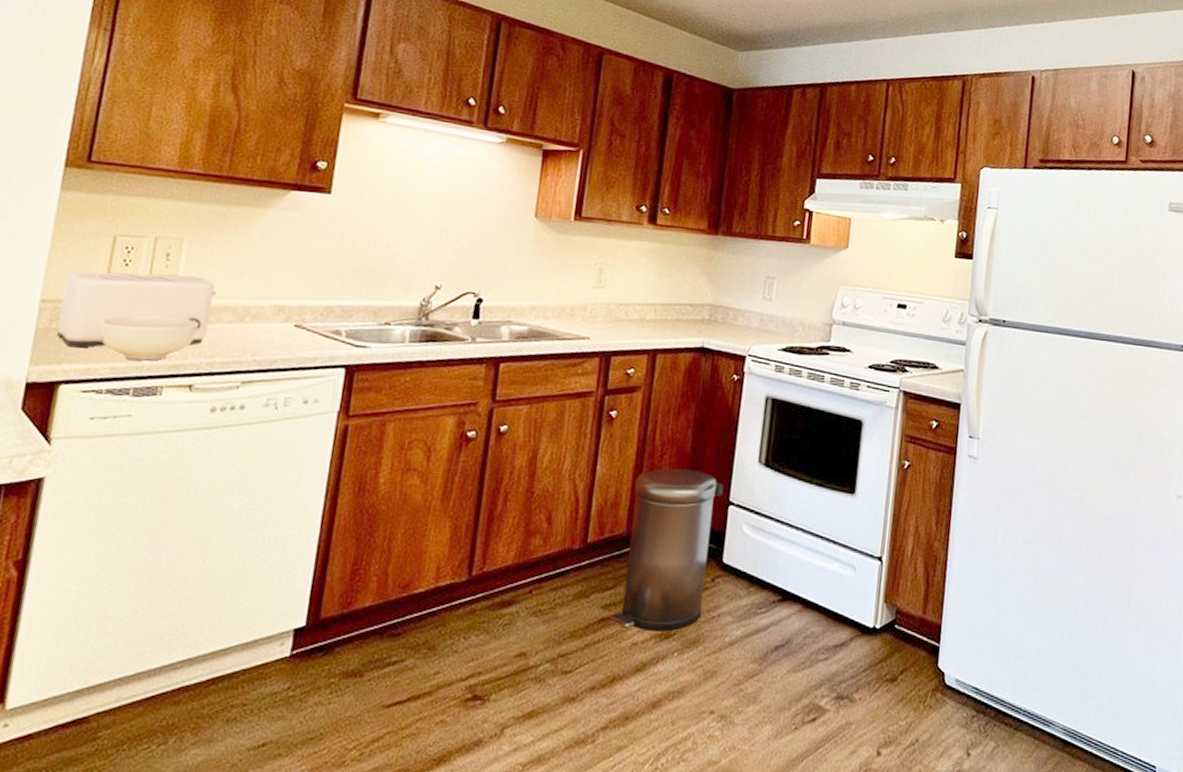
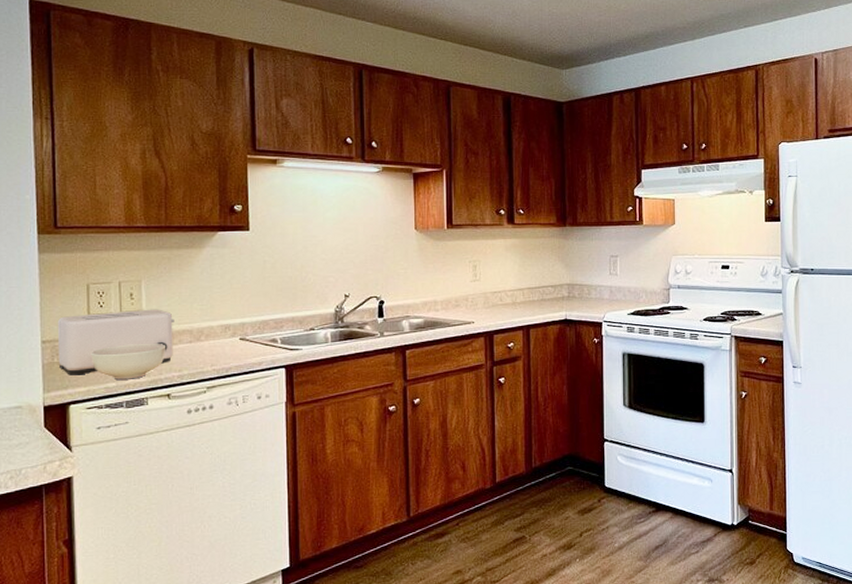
pedal bin: present [609,467,724,632] -> none [522,417,598,545]

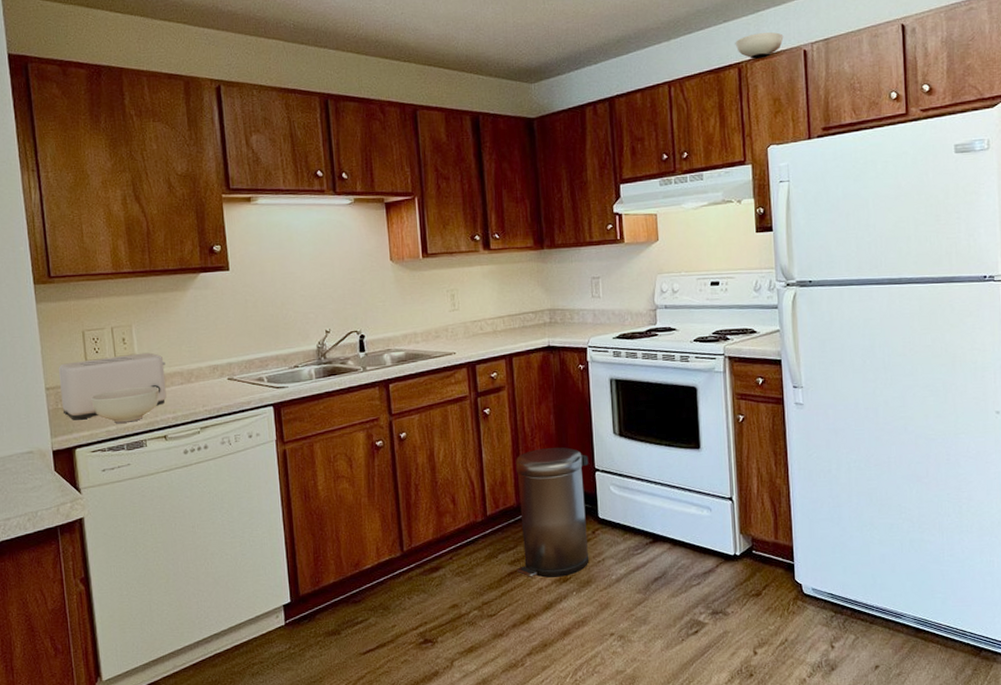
pedal bin: none [522,417,598,545] -> present [516,447,590,578]
bowl: none [753,40,798,63] -> present [735,32,784,59]

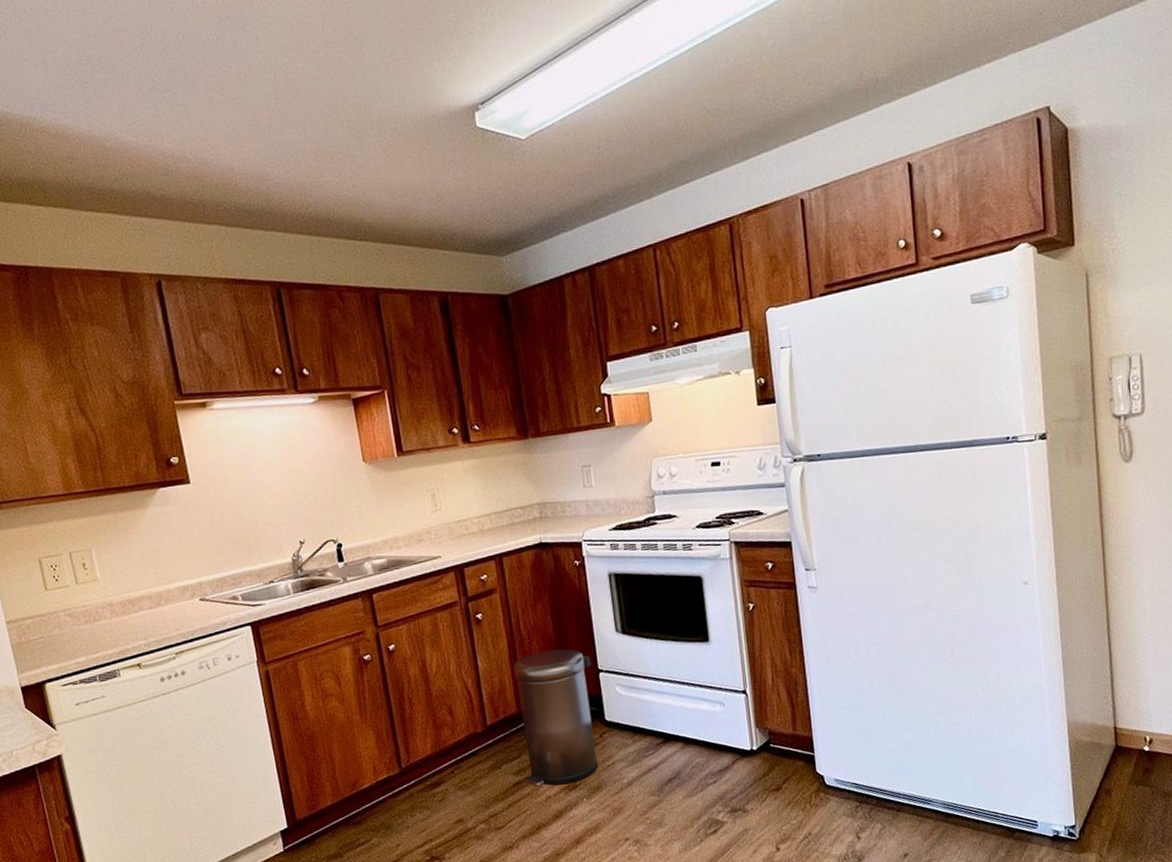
toaster: present [58,352,167,420] -> none [17,577,136,654]
bowl: present [91,386,160,423] -> none [55,612,129,654]
bowl: present [735,32,784,59] -> none [724,181,778,213]

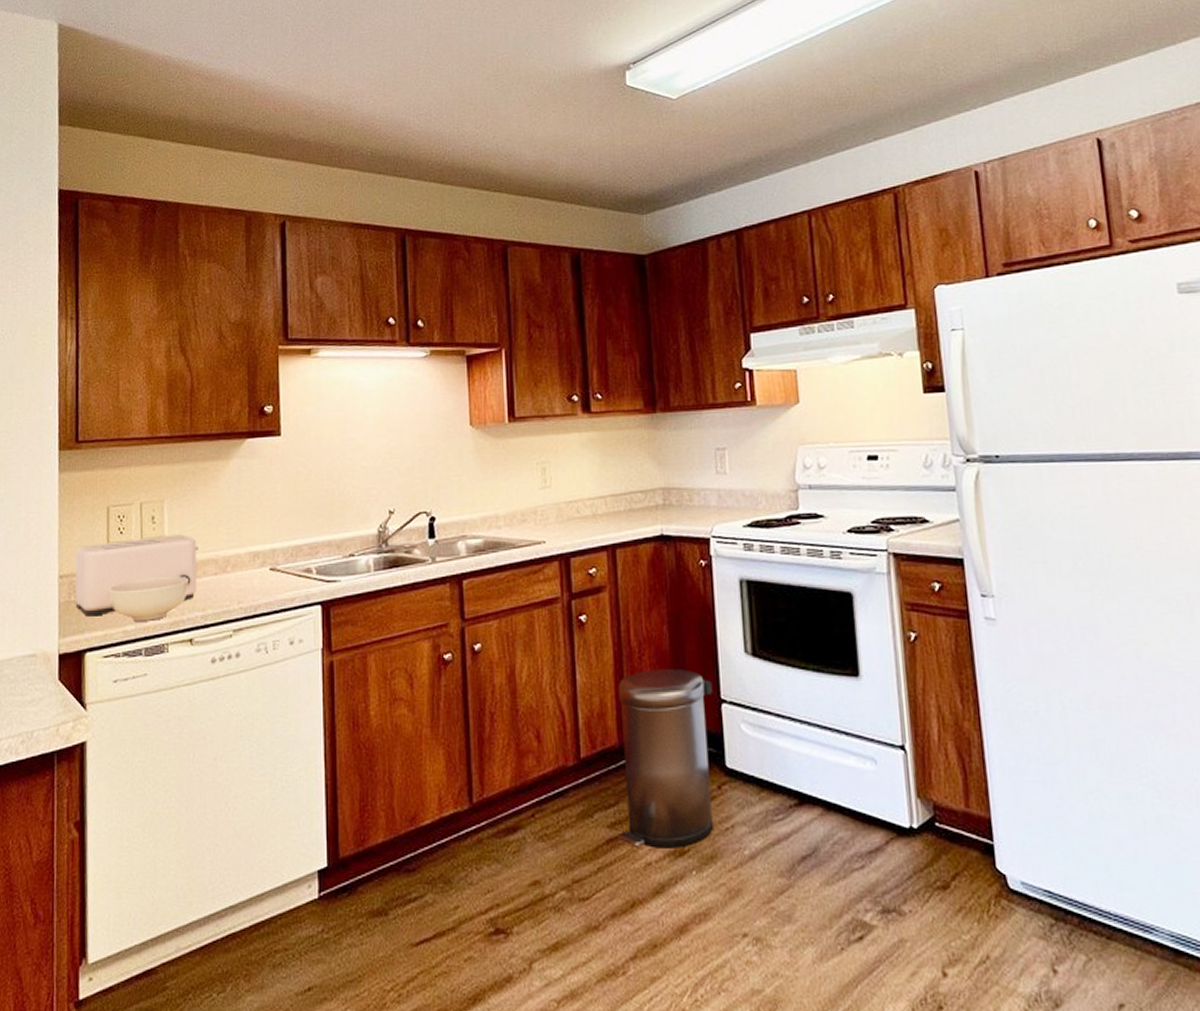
toaster: none [17,577,136,654] -> present [75,534,198,617]
bowl: none [55,612,129,654] -> present [109,577,189,621]

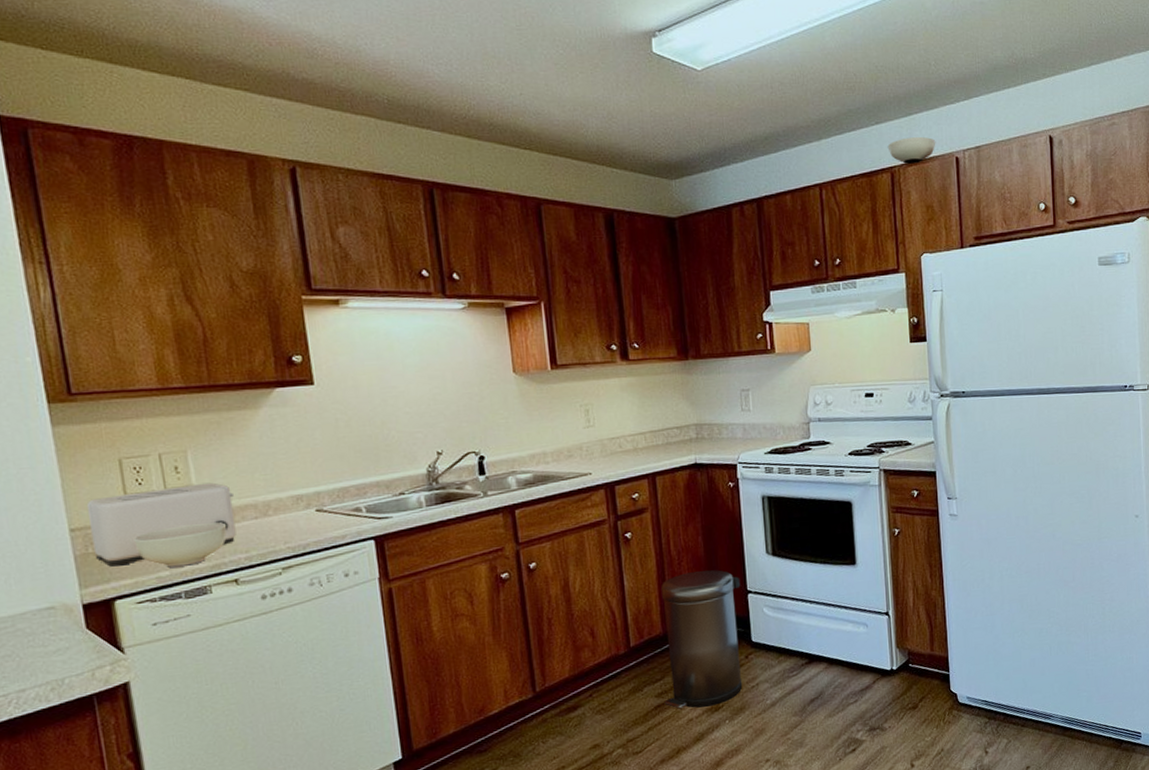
bowl: none [888,151,949,183] -> present [887,137,936,164]

